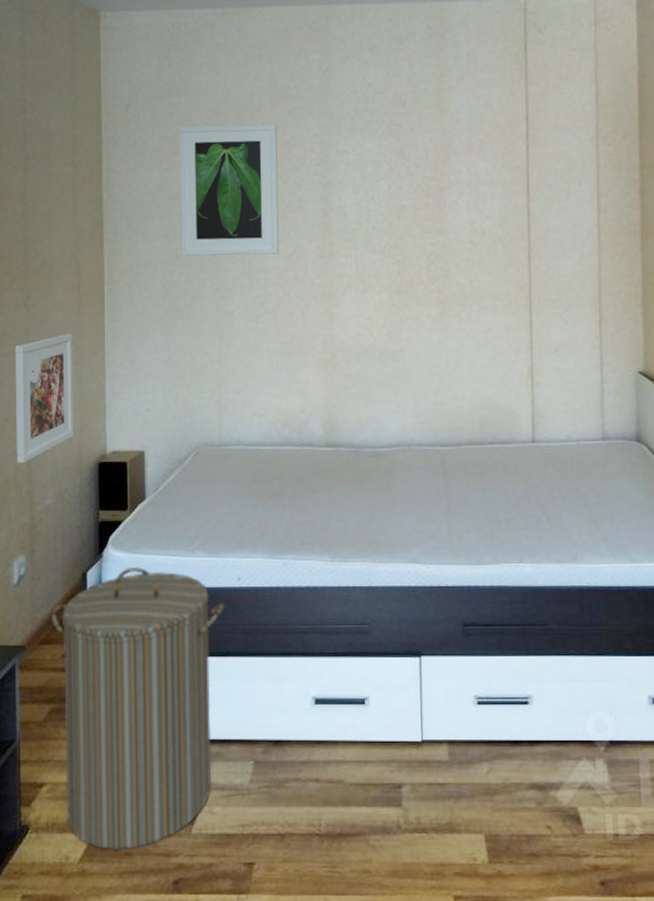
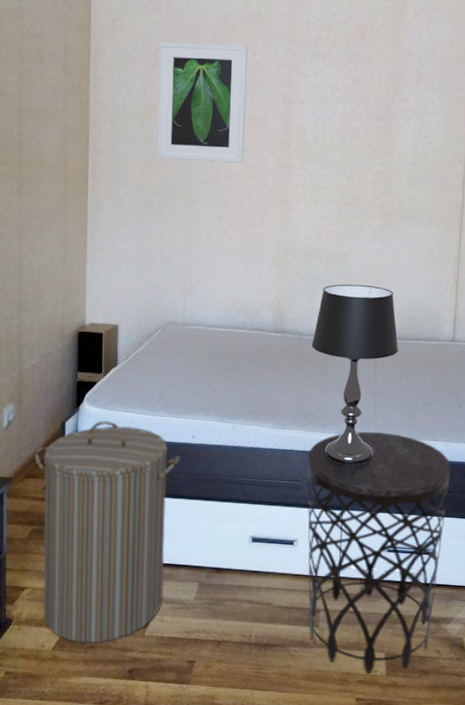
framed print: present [14,334,73,464] -> none [8,220,59,328]
table lamp: none [370,383,472,600] -> present [311,284,399,465]
side table: none [374,556,544,862] -> present [307,431,451,673]

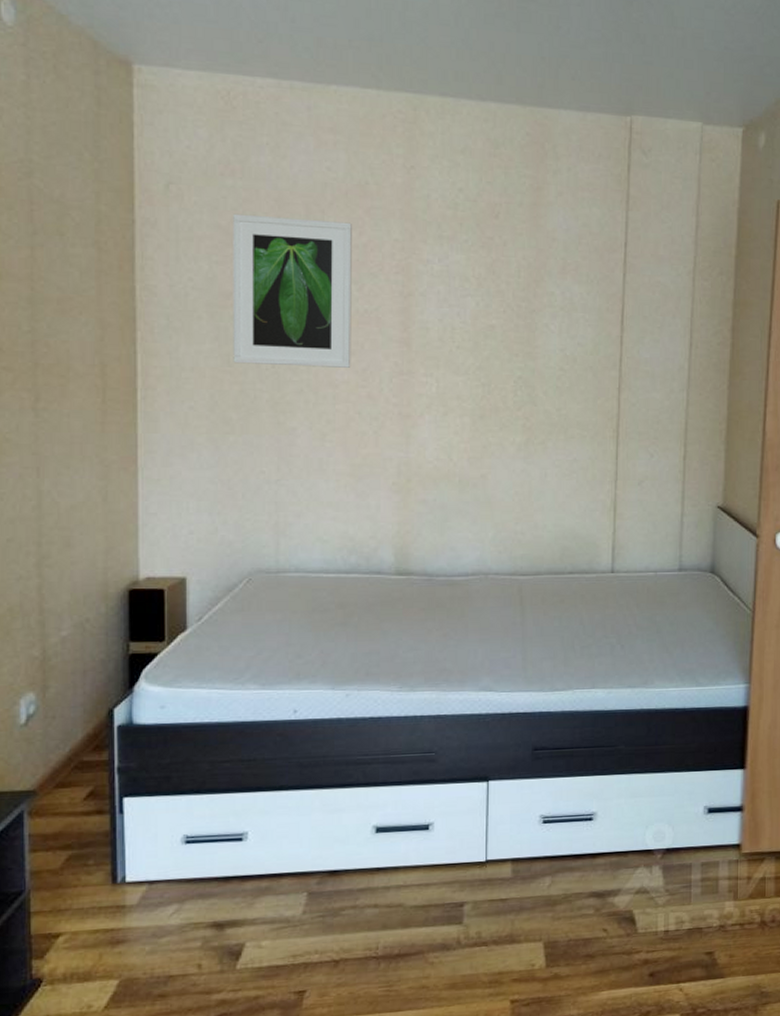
laundry hamper: present [35,421,181,644] -> none [69,702,278,994]
side table: present [307,431,451,673] -> none [443,684,614,969]
table lamp: present [311,284,399,465] -> none [444,512,550,727]

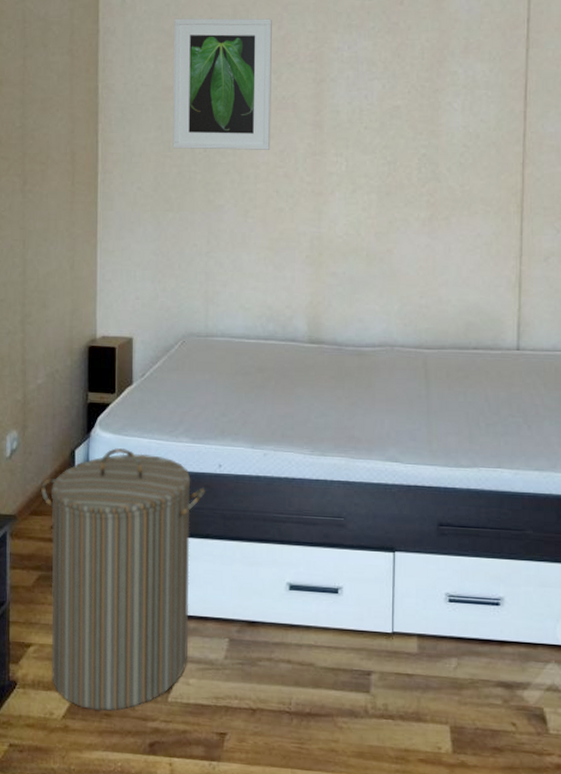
laundry hamper: none [69,702,278,994] -> present [41,448,205,711]

